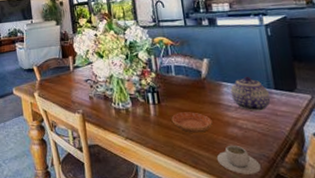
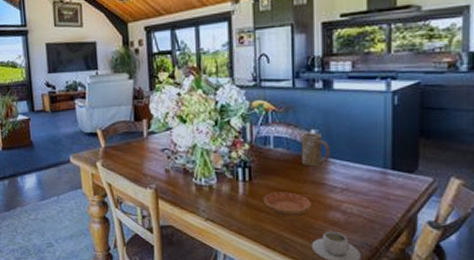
mug: none [195,61,223,90] -> present [300,132,331,167]
teapot: present [230,76,271,112] -> none [338,152,385,194]

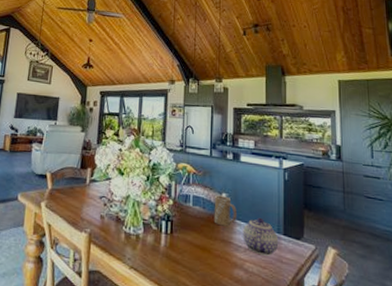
saucer: present [263,192,312,216] -> none [181,246,220,271]
teapot: none [338,152,385,194] -> present [243,217,279,256]

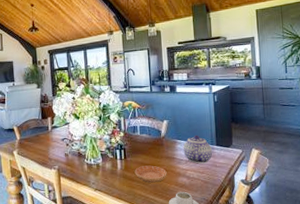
saucer: none [181,246,220,271] -> present [134,165,167,183]
mug: present [213,195,238,227] -> none [157,122,178,146]

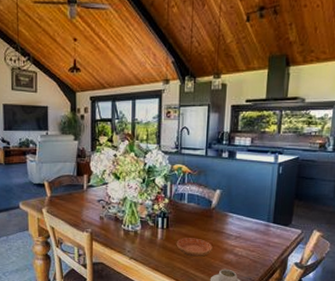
teapot: present [183,135,213,164] -> none [234,209,268,241]

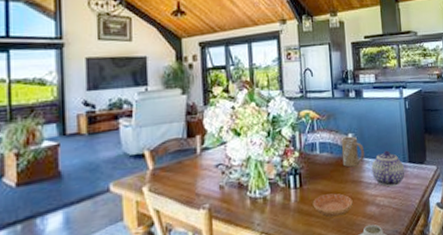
mug: none [207,192,231,219] -> present [340,136,365,167]
teapot: none [234,209,268,241] -> present [371,150,405,187]

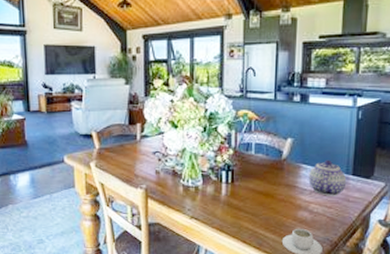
saucer: present [312,193,353,217] -> none [243,193,284,215]
mug: present [340,136,365,167] -> none [277,141,304,171]

